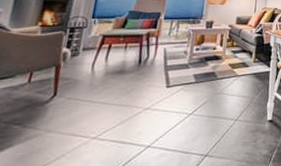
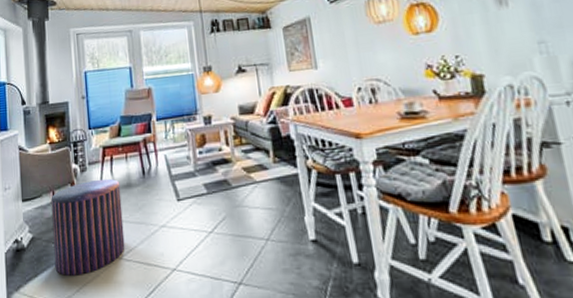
pouf: none [10,64,113,158] -> present [51,178,125,276]

